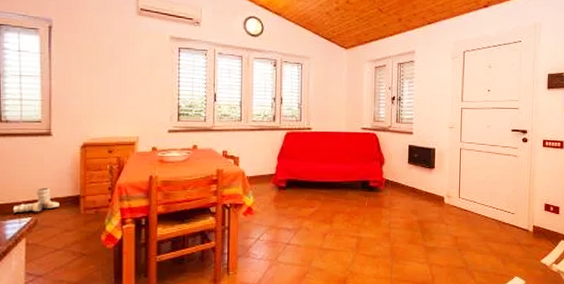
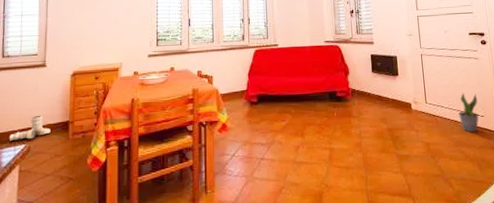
potted plant: none [489,189,510,229] -> present [458,92,479,133]

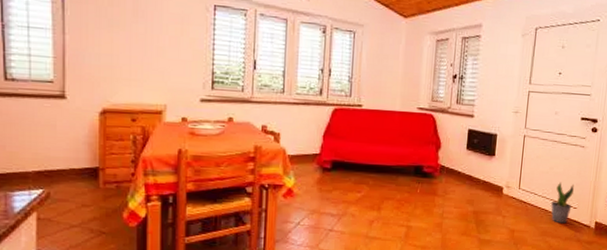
boots: present [10,116,51,142] -> none [22,157,75,184]

